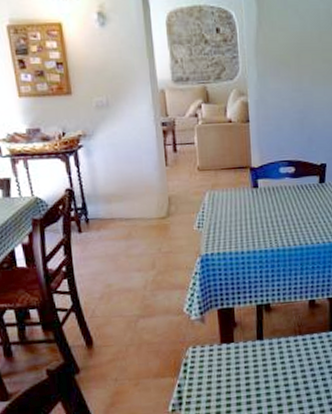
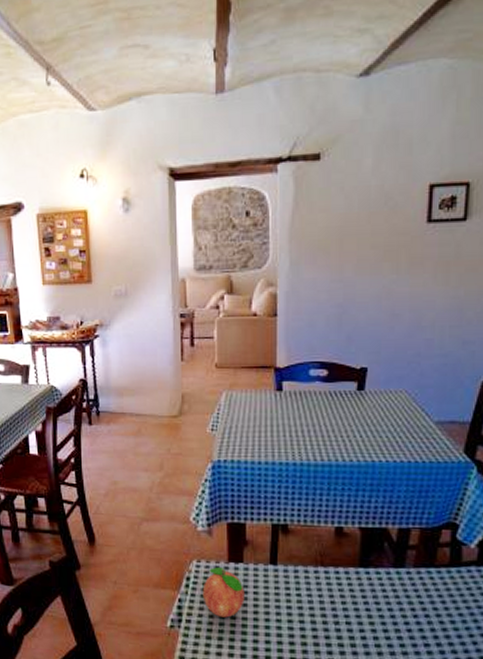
fruit: none [199,350,237,394] -> present [202,567,245,618]

